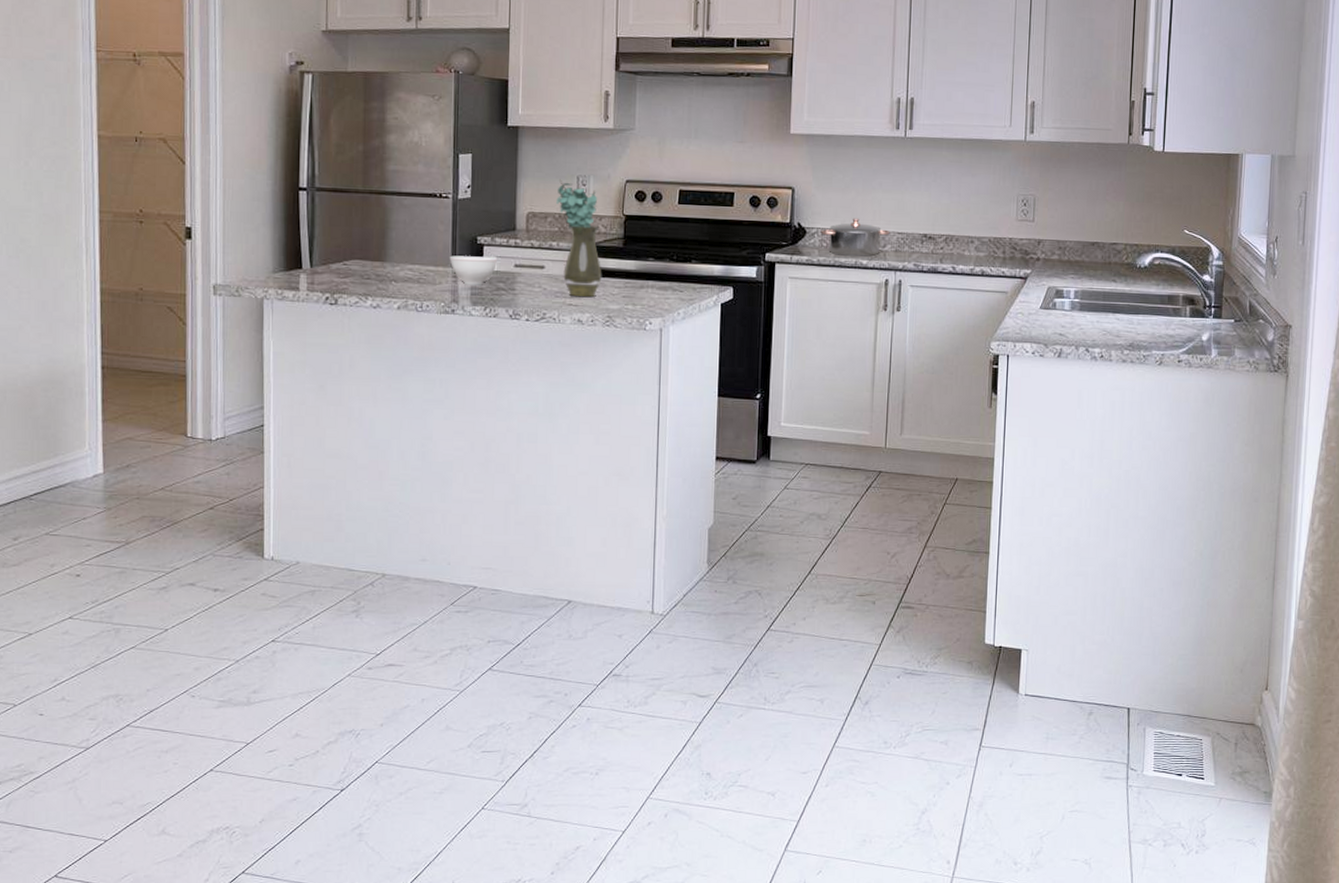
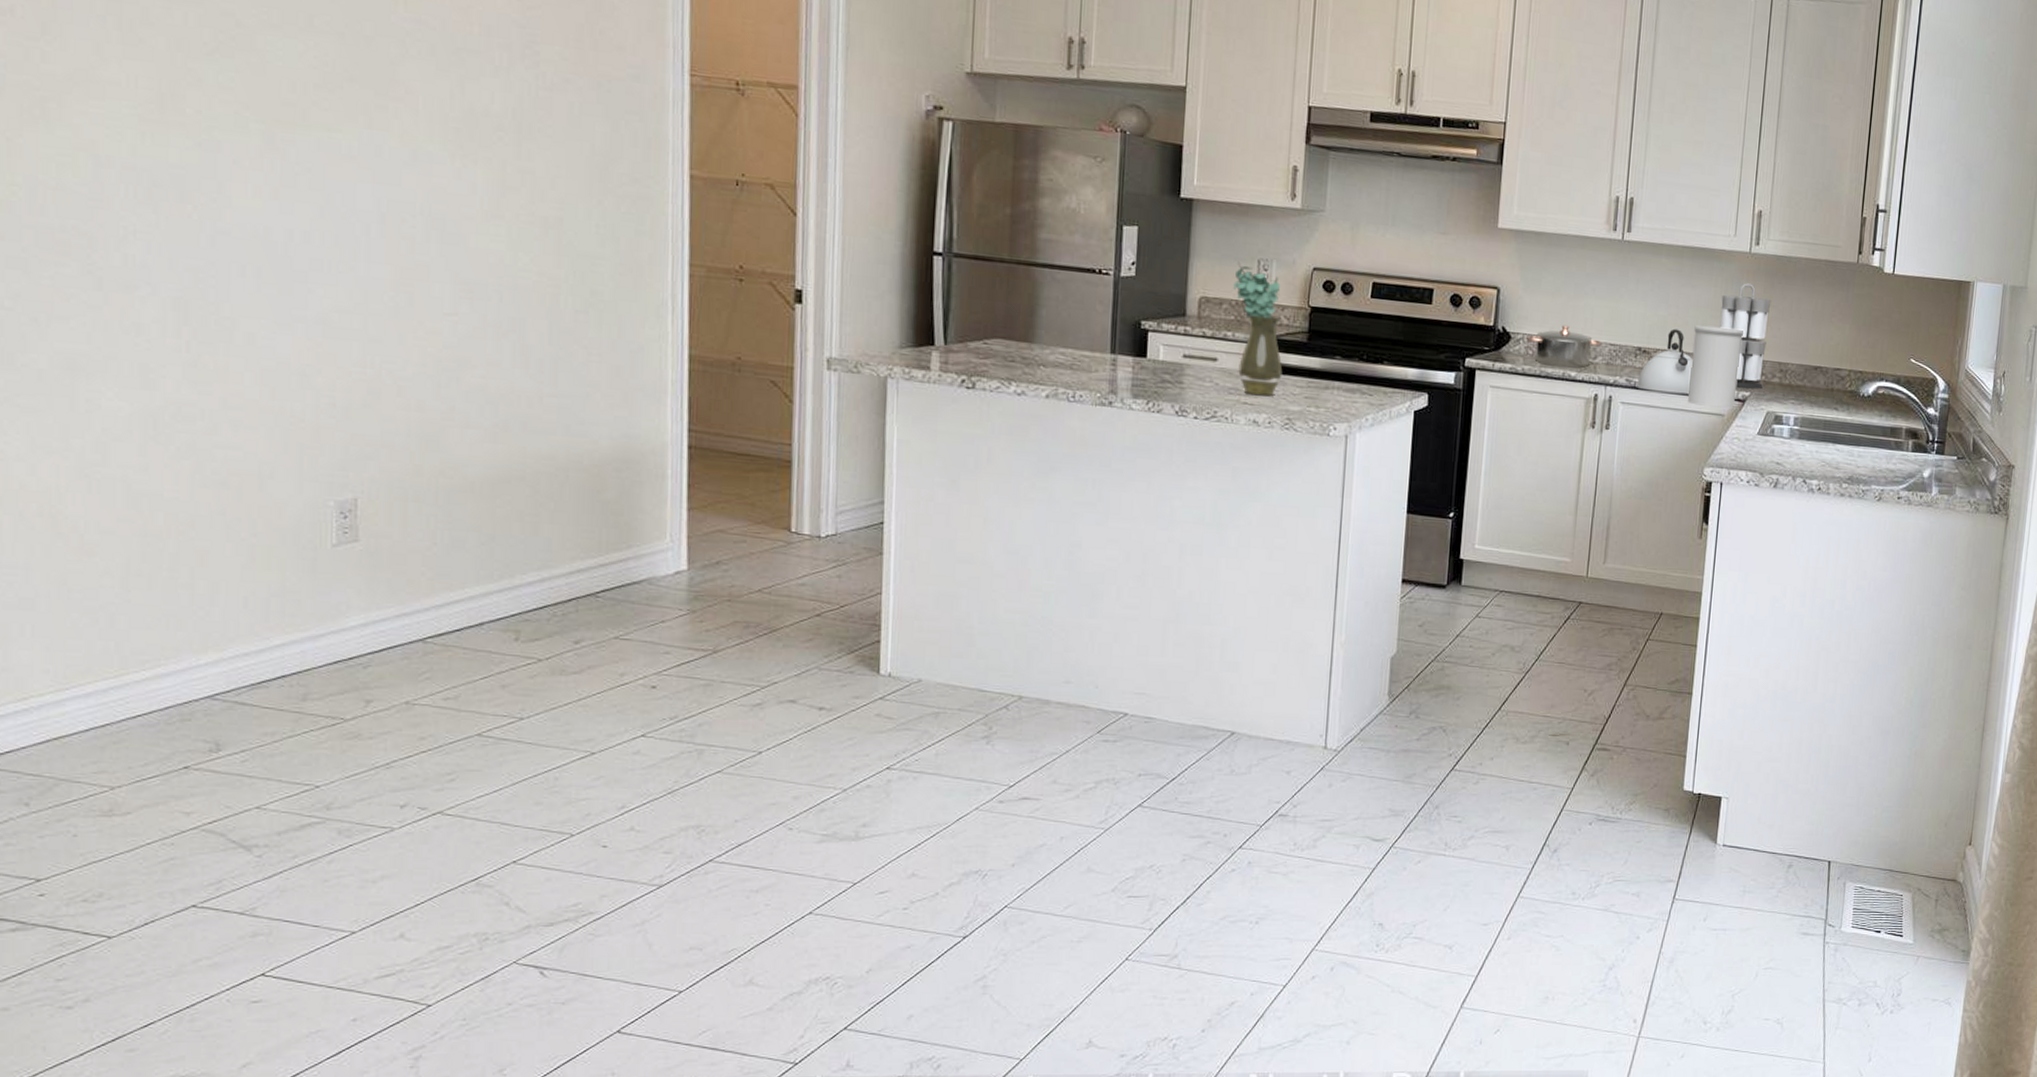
bowl: present [449,255,498,287] -> none [1108,340,1165,378]
kettle: none [924,215,976,275] -> present [1637,328,1693,395]
canister: none [973,210,1022,286] -> present [1688,325,1743,408]
spice rack: none [1000,169,1048,267] -> present [1720,283,1772,390]

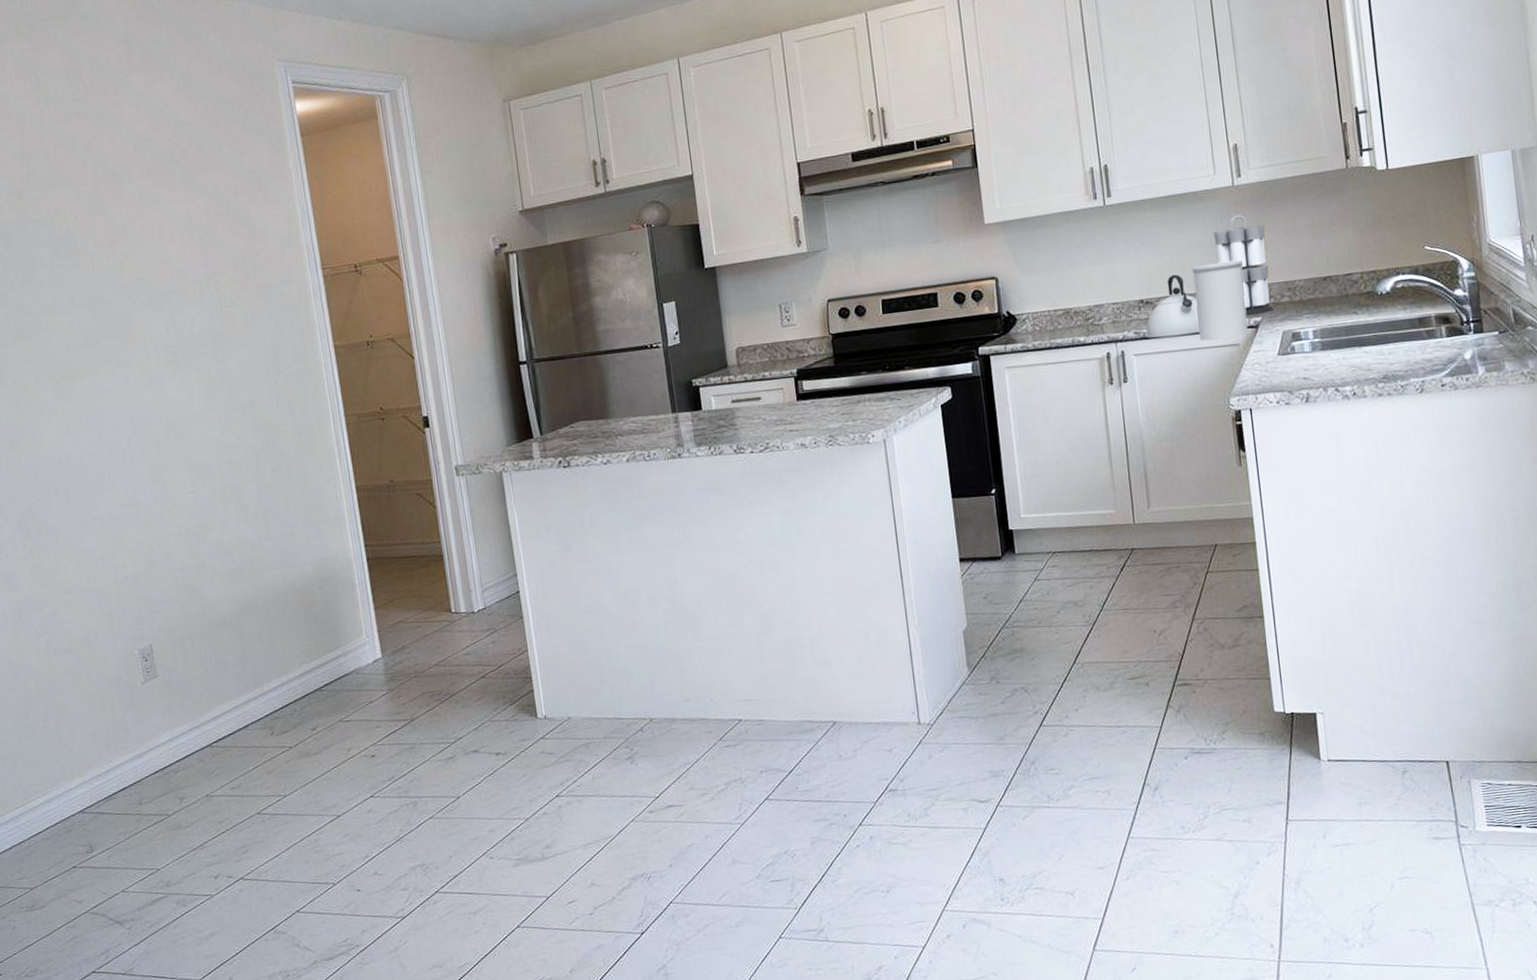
vase: present [1233,261,1283,396] -> none [762,310,819,422]
cooking pot: present [1526,325,1602,369] -> none [1031,296,1104,338]

